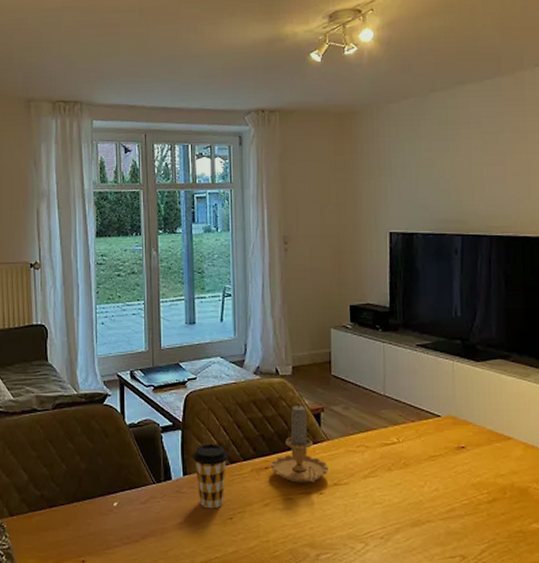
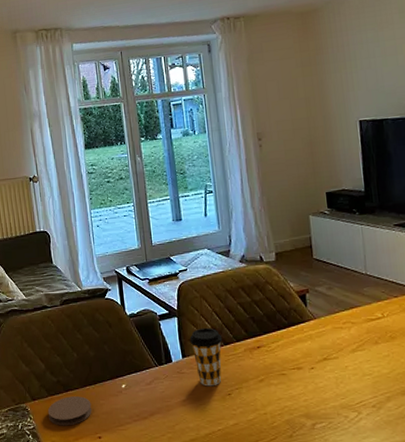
coaster: none [26,513,77,547] -> present [47,396,92,426]
candle: present [271,403,329,483] -> none [262,286,318,360]

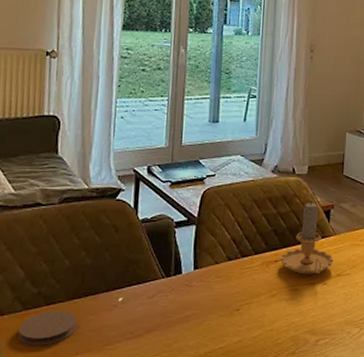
coffee cup: present [189,327,223,387] -> none [205,238,241,301]
candle: none [262,286,318,360] -> present [280,200,334,275]

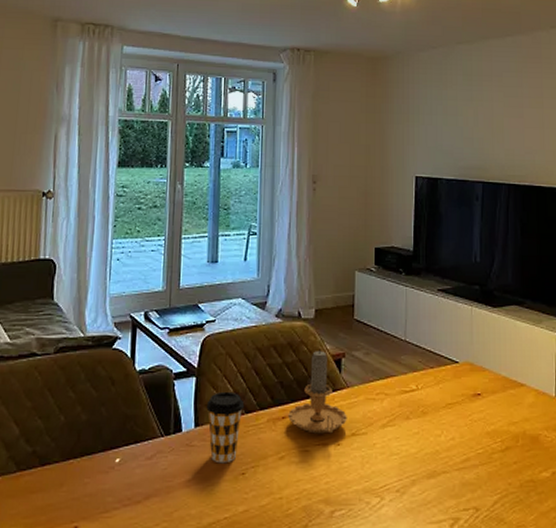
coaster: present [17,311,77,346] -> none [11,472,73,512]
coffee cup: none [205,238,241,301] -> present [206,391,245,464]

